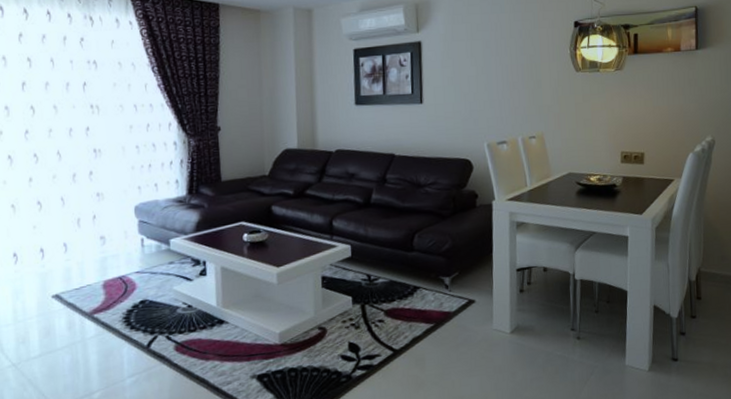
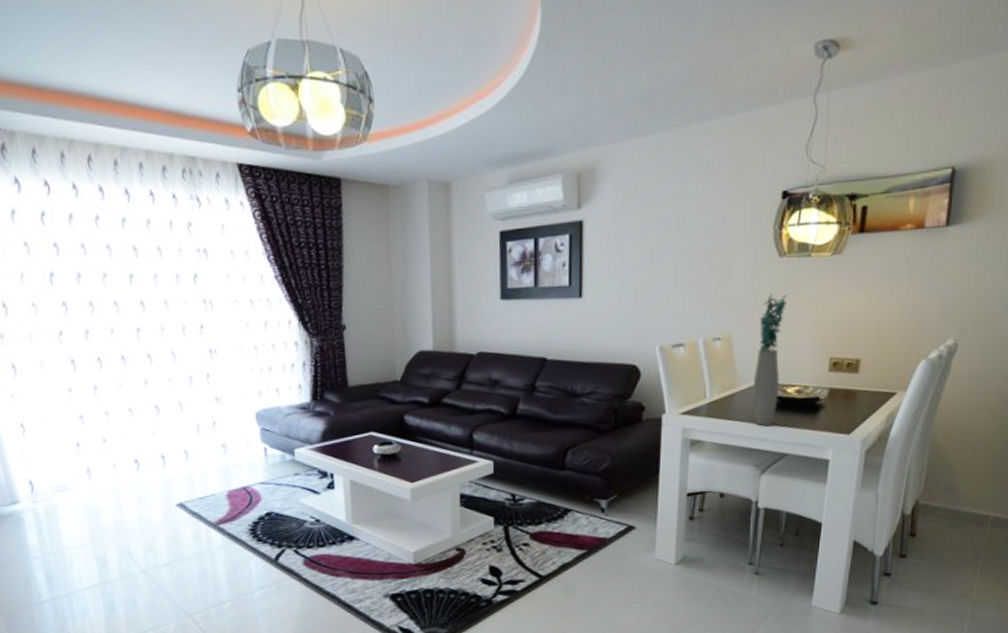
vase: none [563,101,584,209] -> present [752,294,786,427]

